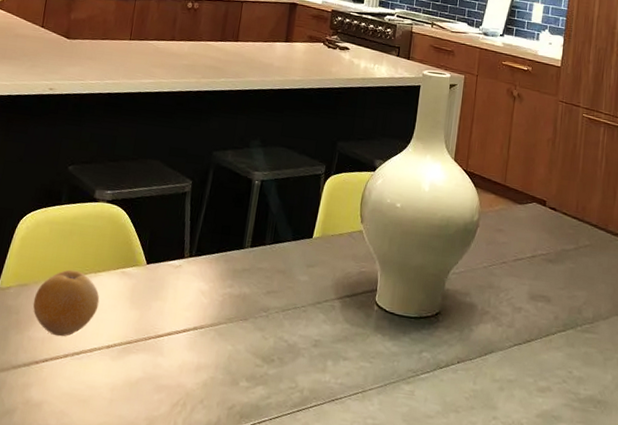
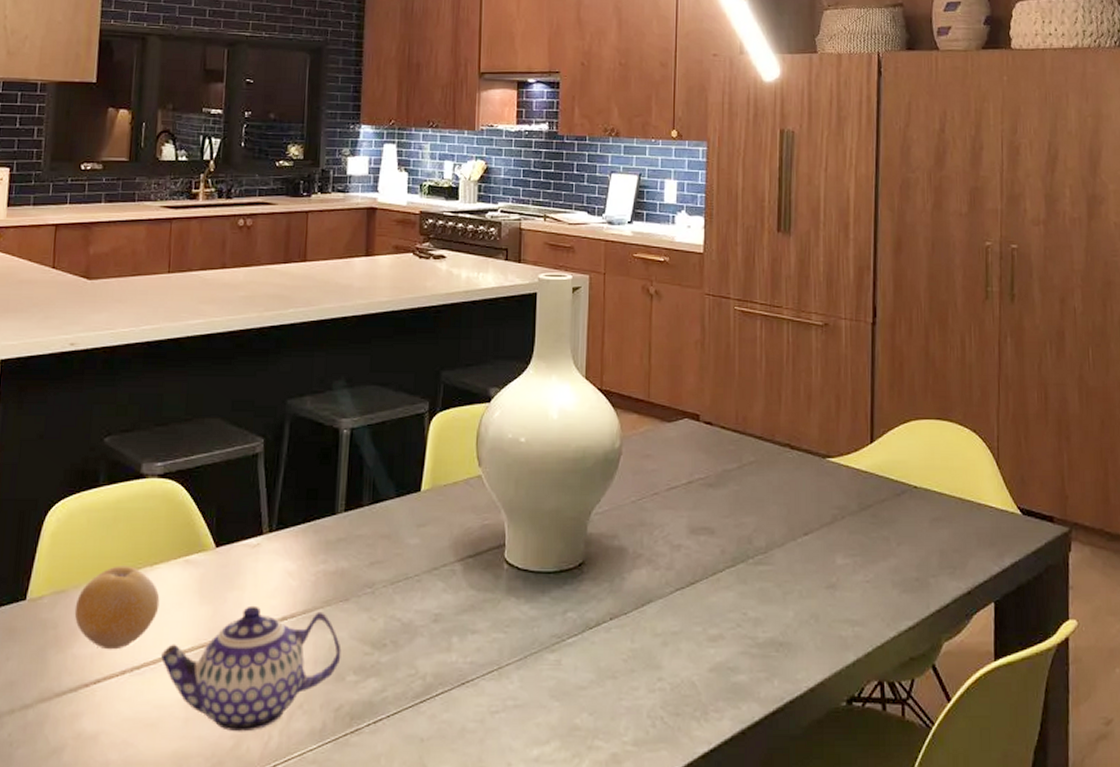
teapot: none [96,314,238,417] -> present [160,605,342,732]

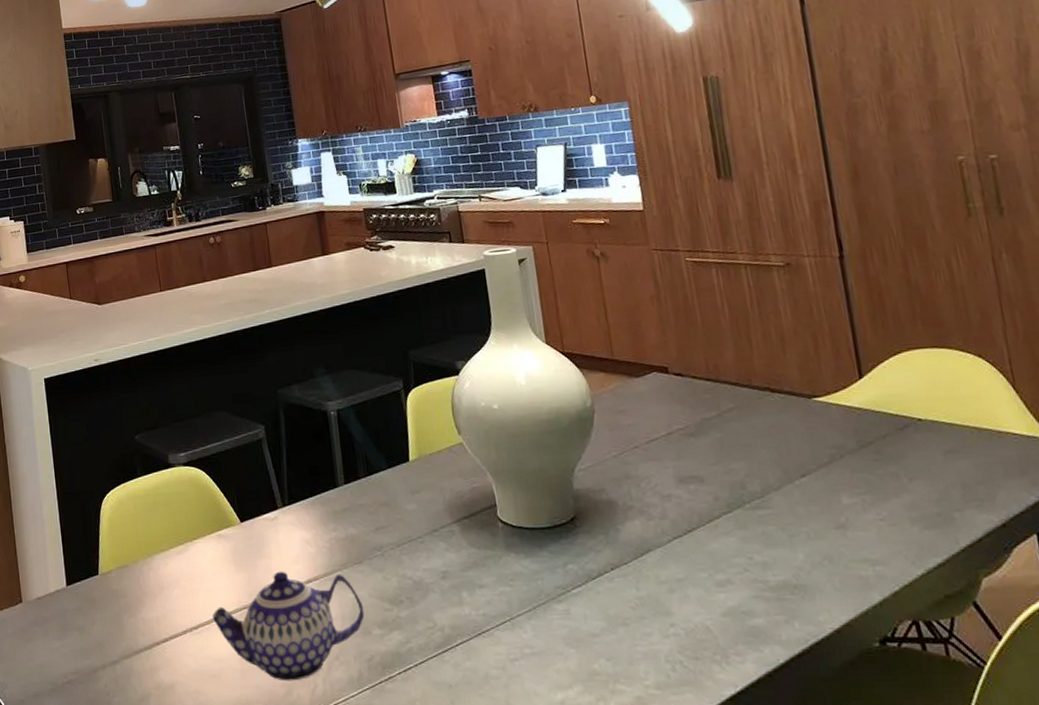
fruit: present [74,566,160,650] -> none [137,542,204,614]

